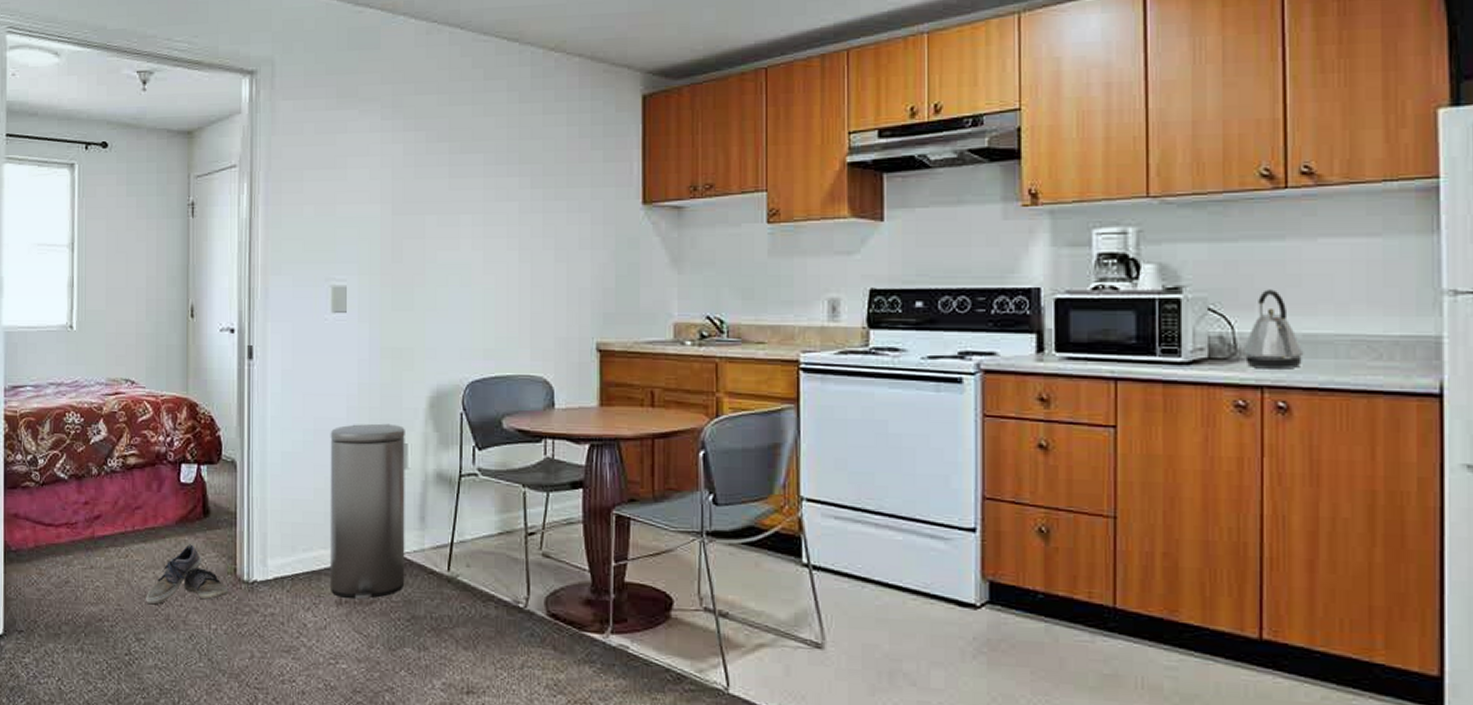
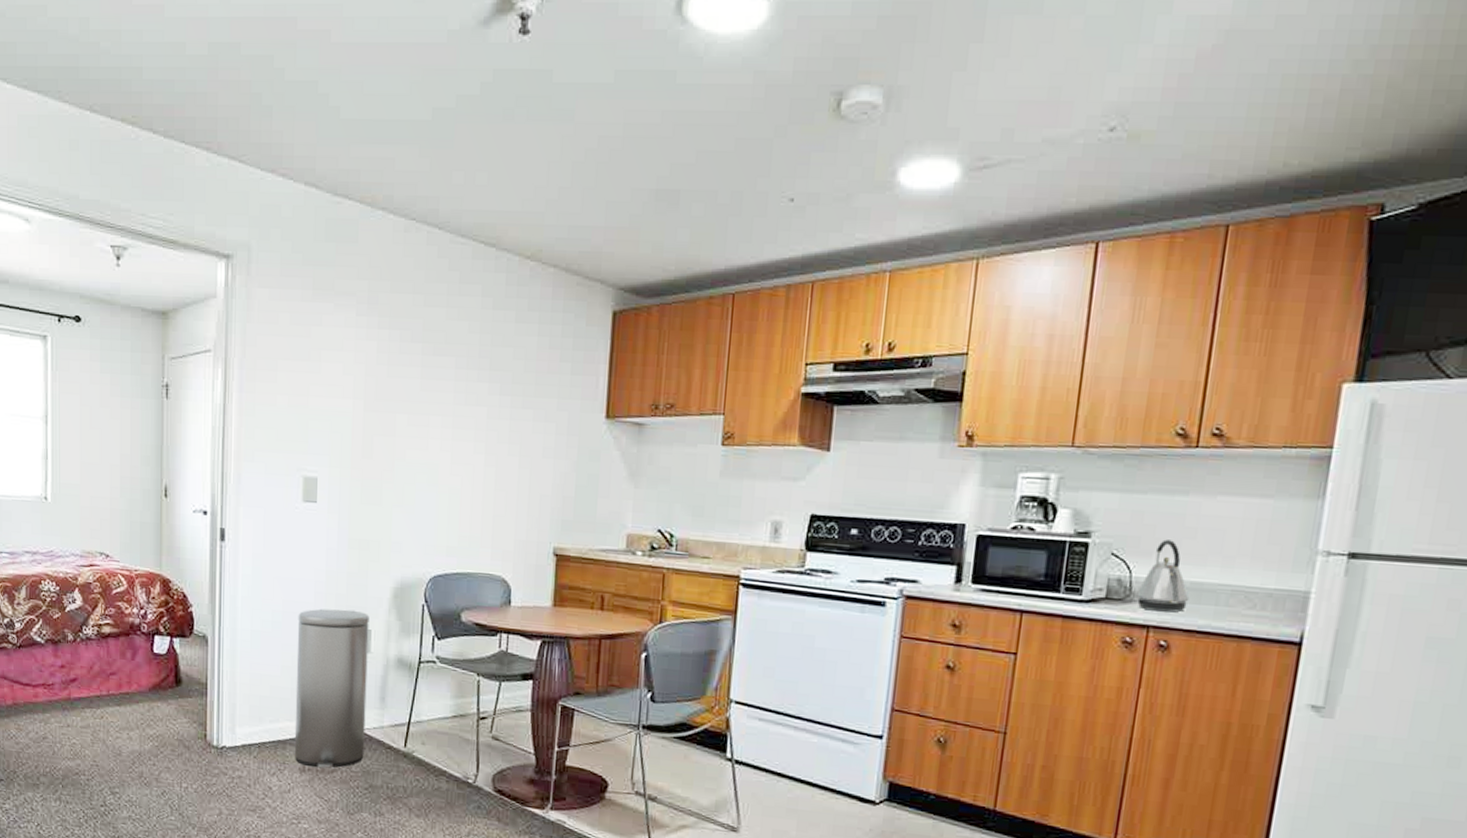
shoe: present [146,544,229,605] -> none [120,710,199,763]

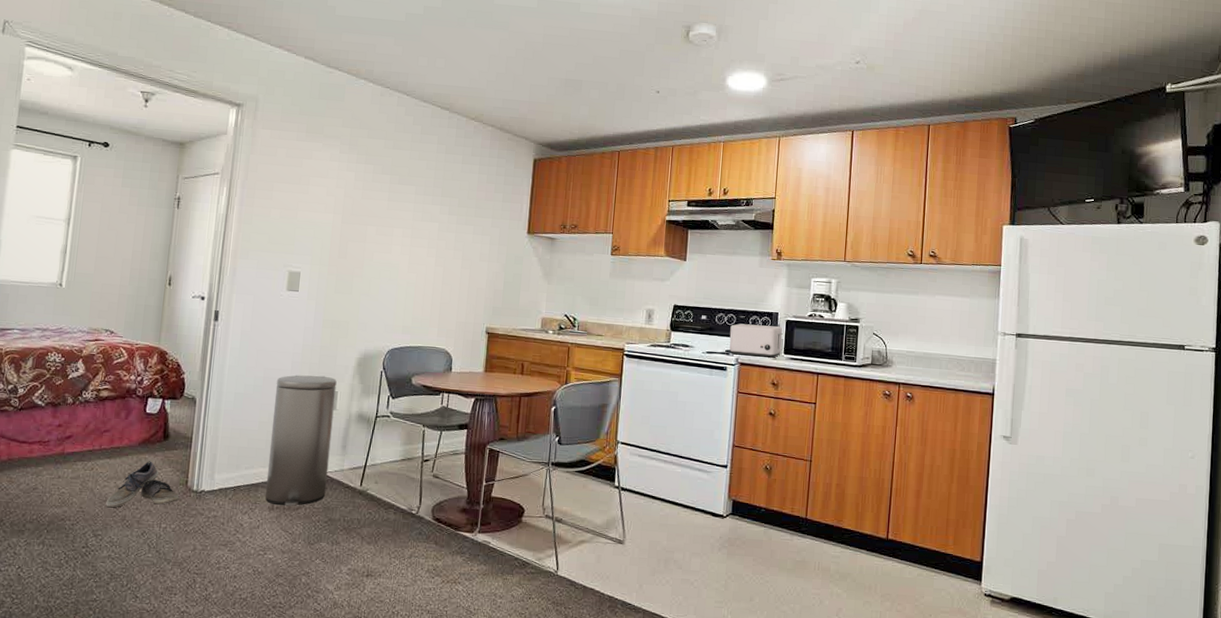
shoe: none [120,710,199,763] -> present [105,461,180,508]
toaster: none [890,540,971,589] -> present [729,323,783,358]
kettle: present [1136,539,1190,613] -> none [890,324,924,374]

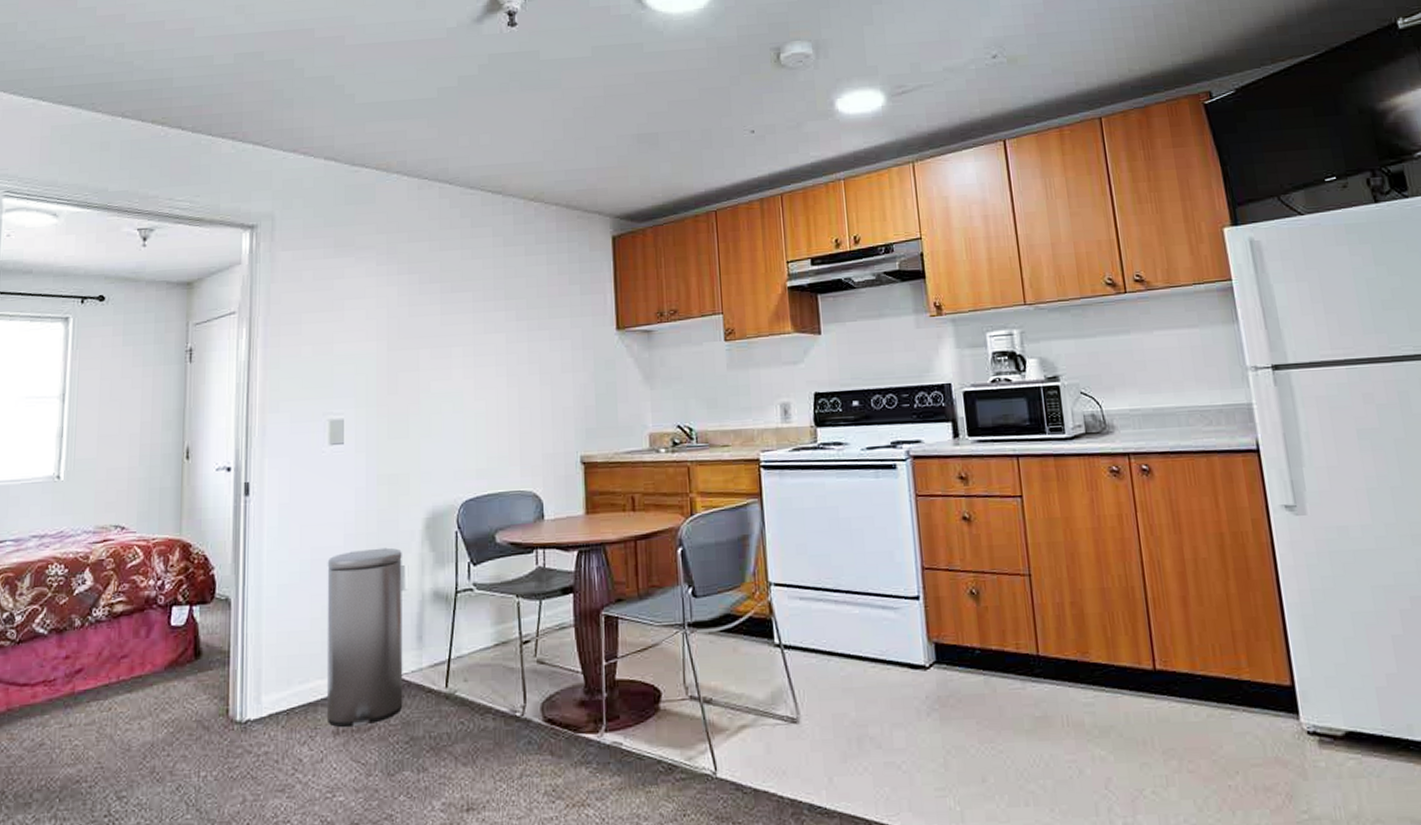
shoe: present [105,461,180,508] -> none [129,689,220,758]
toaster: present [729,323,783,358] -> none [892,401,964,447]

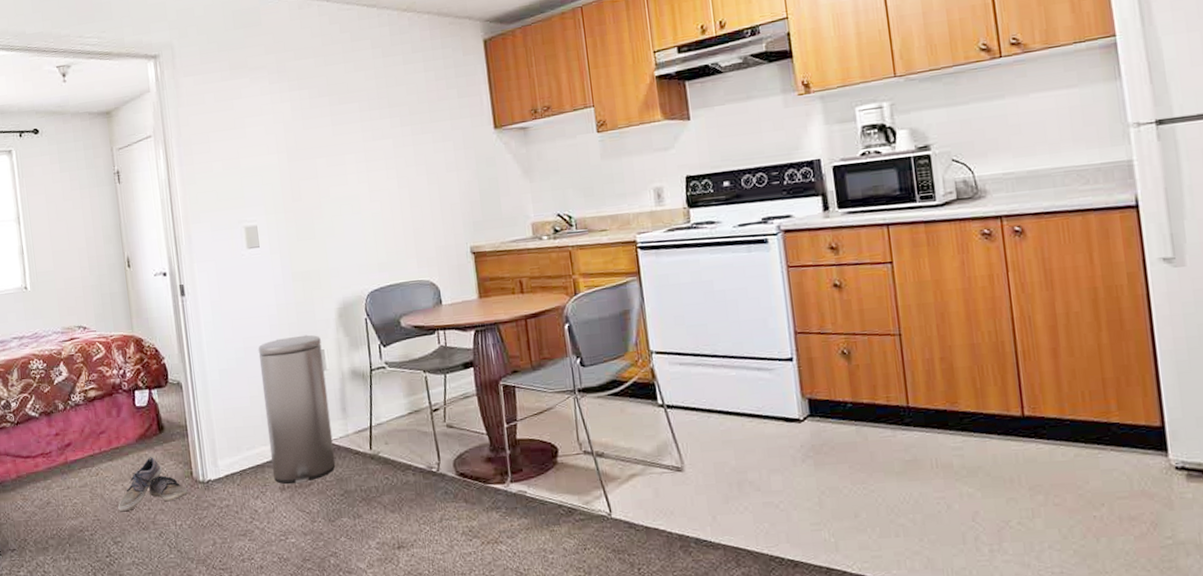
shoe: none [129,689,220,758] -> present [118,457,188,512]

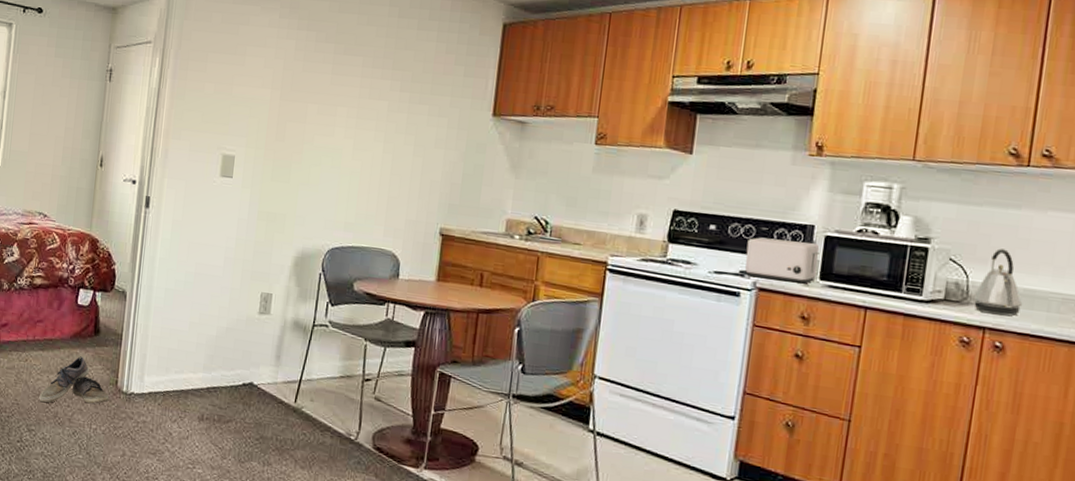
pedal bin: present [258,335,336,484] -> none [194,272,272,418]
toaster: none [762,176,834,222] -> present [745,237,820,284]
kettle: none [983,138,1030,203] -> present [973,248,1023,316]

